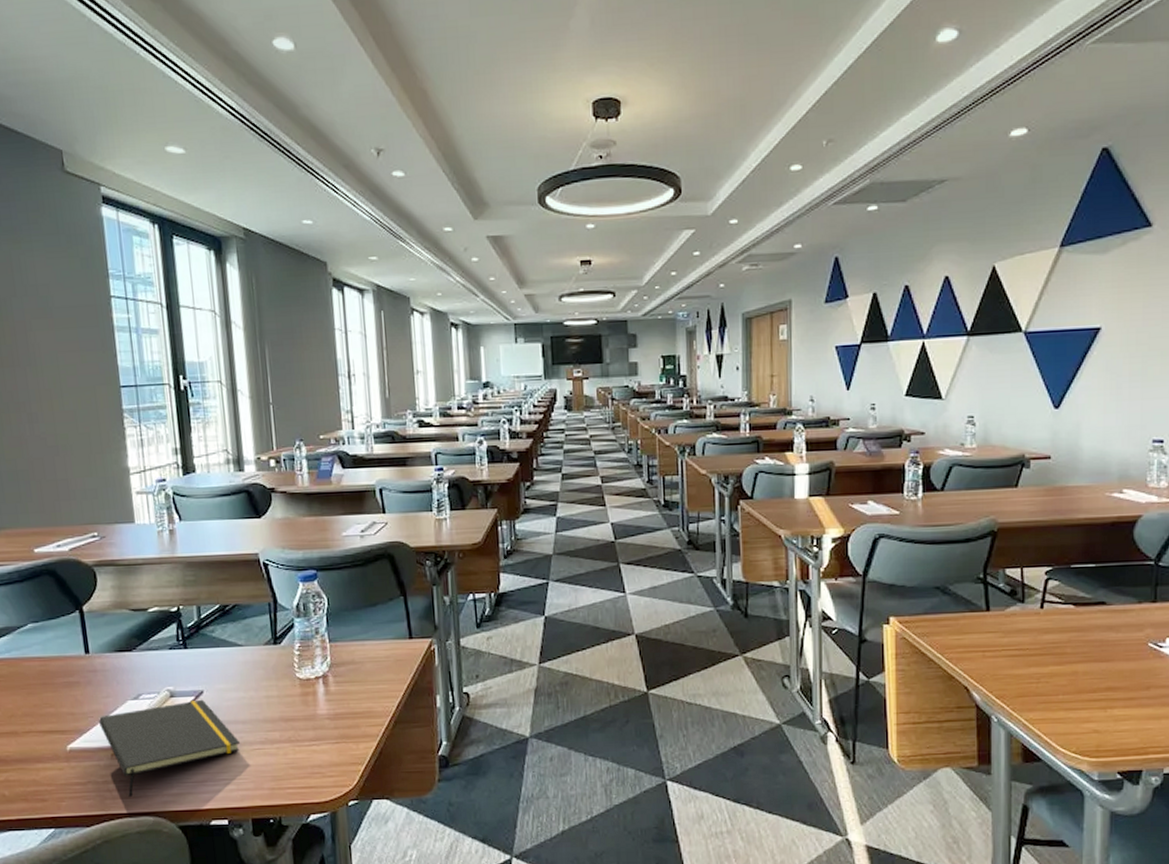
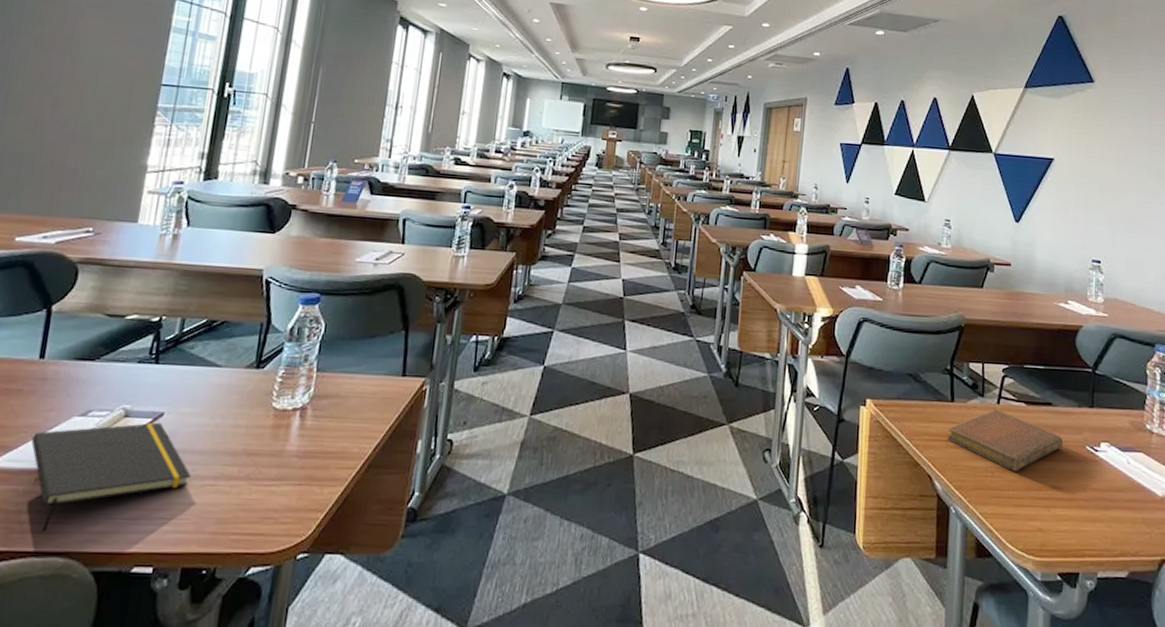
notebook: none [984,614,1121,676] -> present [947,409,1064,472]

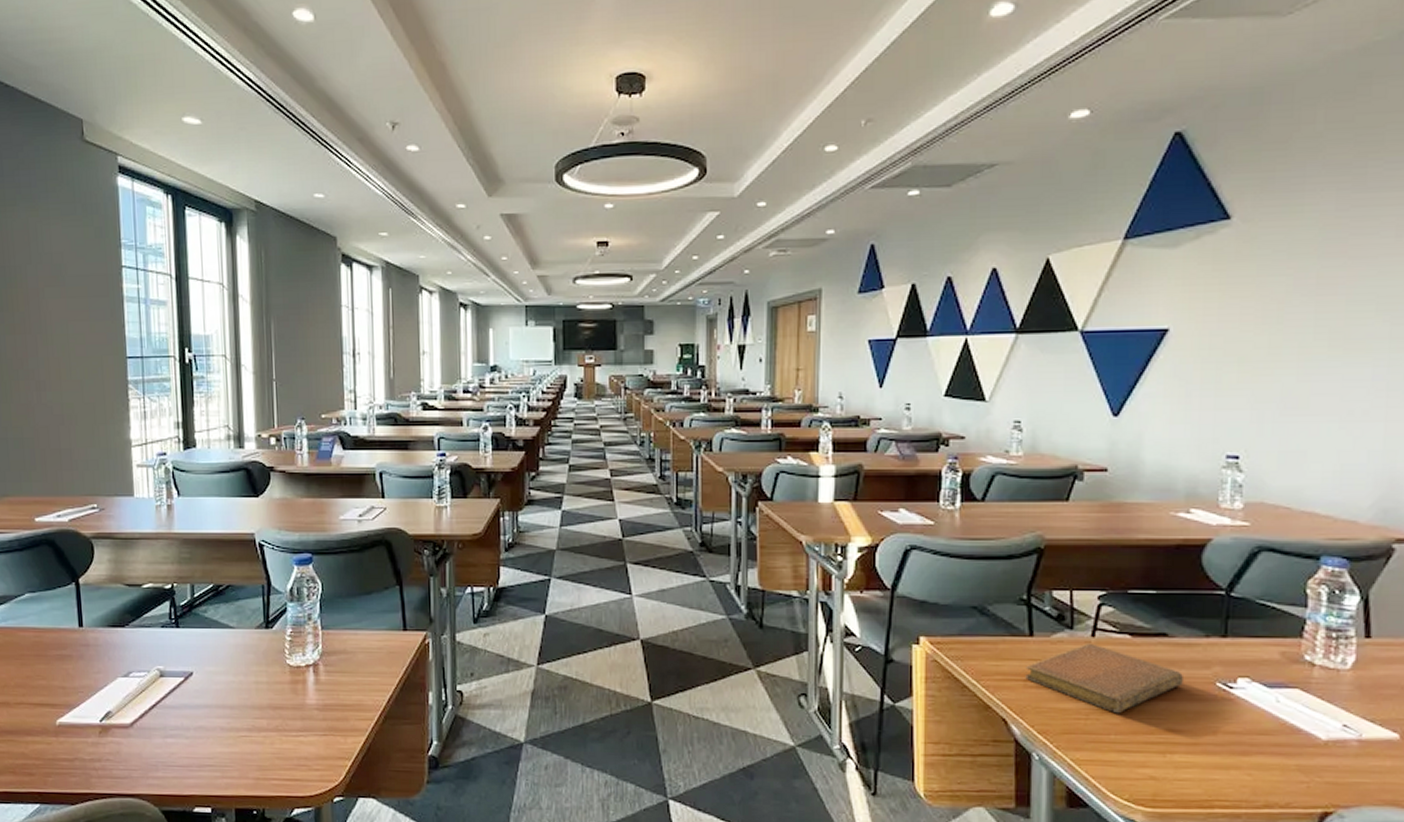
notepad: present [31,422,192,532] -> none [89,681,228,777]

